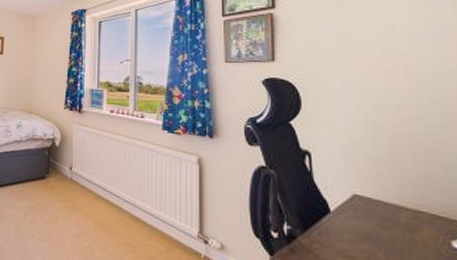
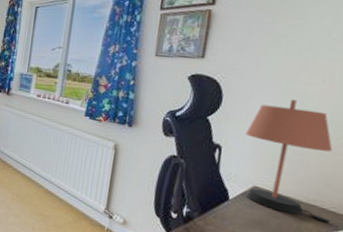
table lamp: none [333,97,445,231] -> present [246,99,333,224]

